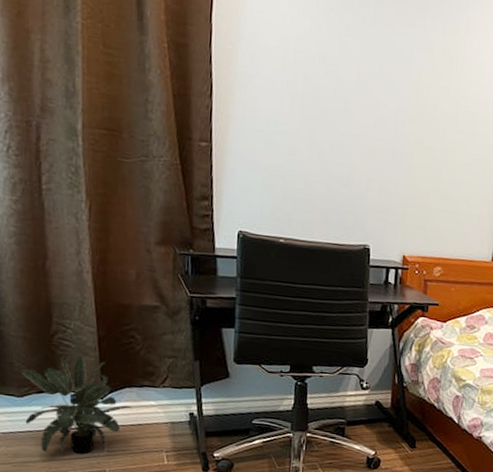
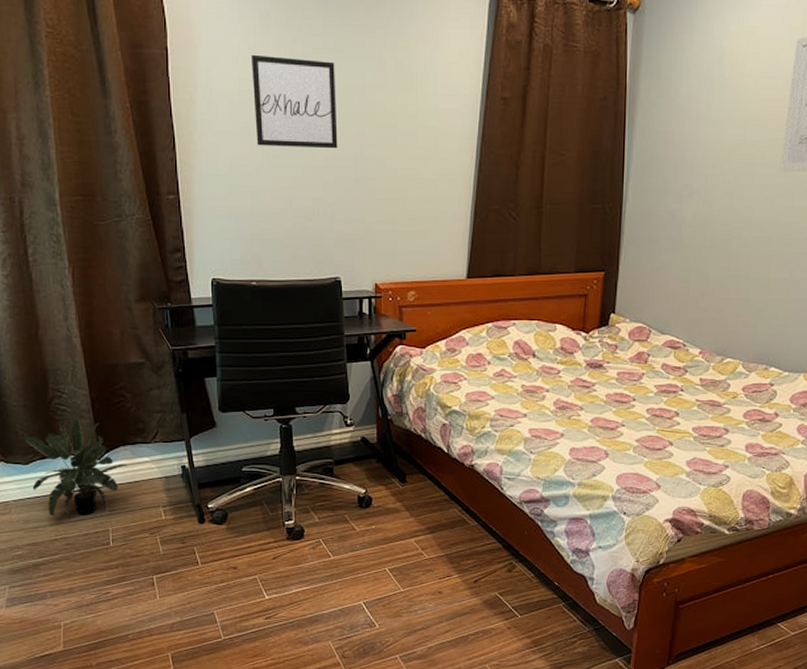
wall art: none [297,15,384,121] -> present [252,54,338,149]

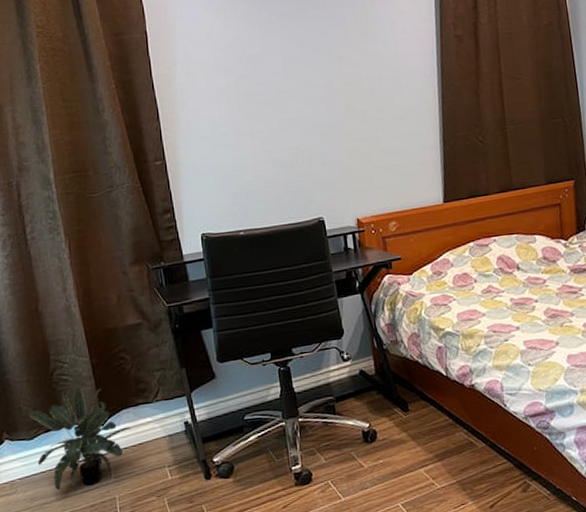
wall art: present [252,54,338,149] -> none [223,24,309,107]

